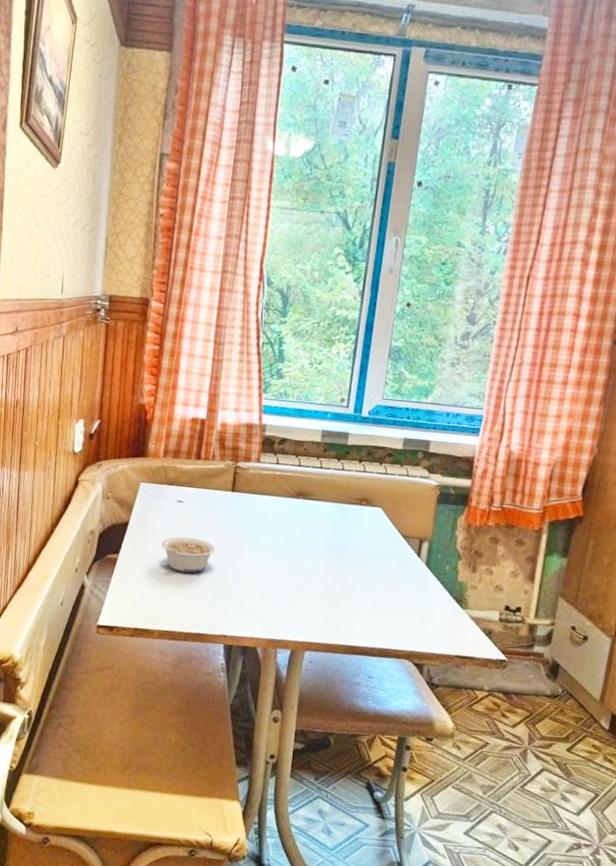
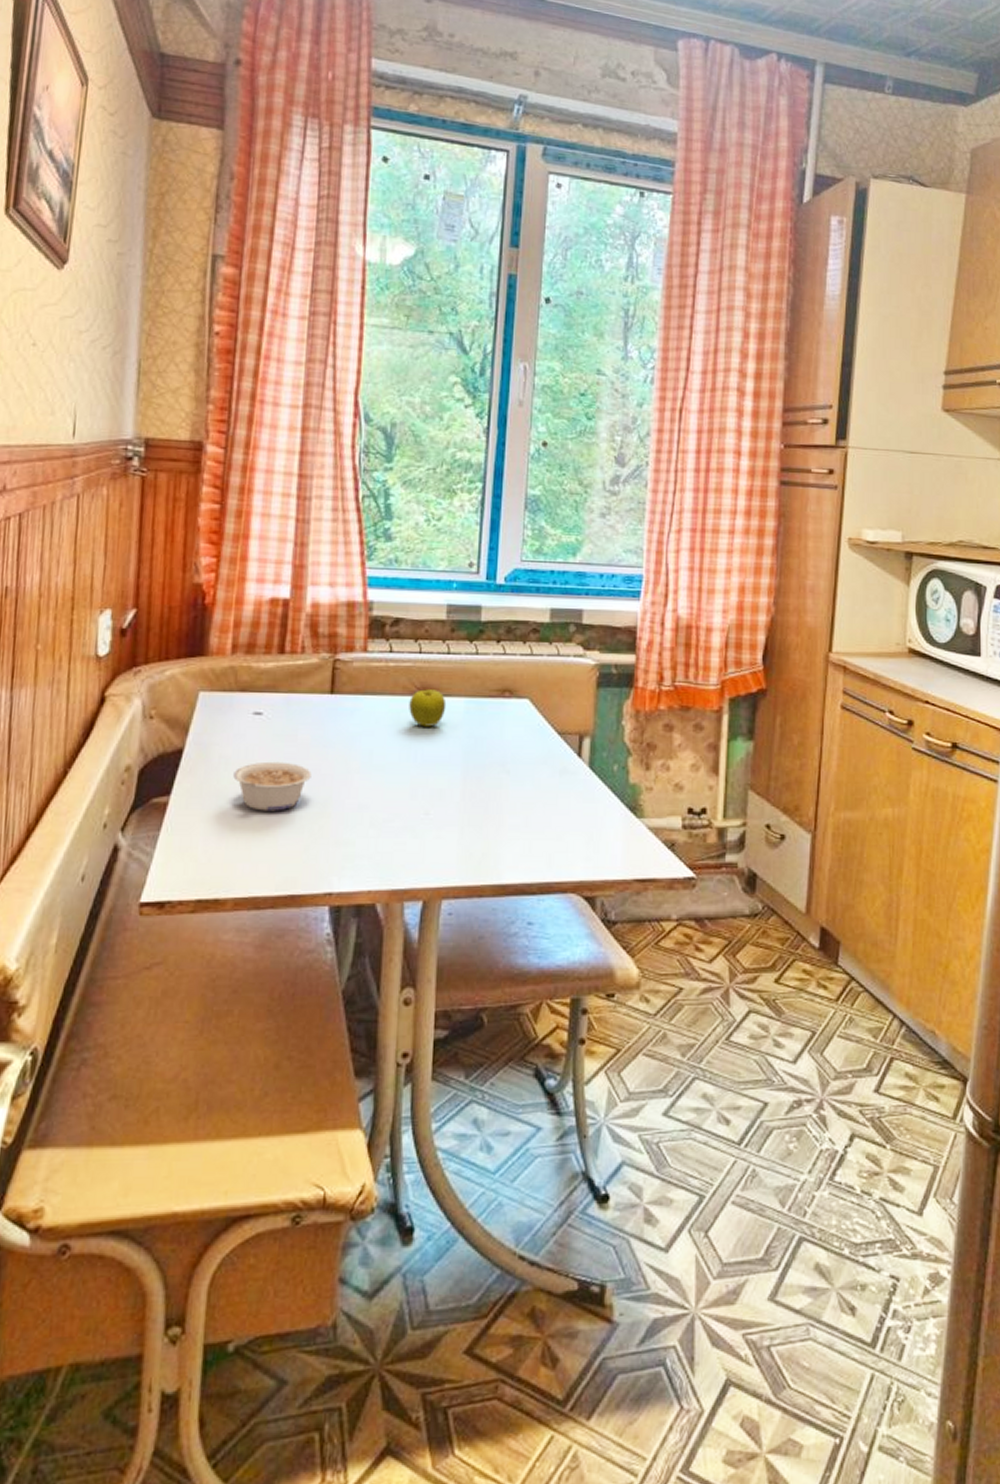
fruit: none [288,494,317,523] -> present [409,689,447,727]

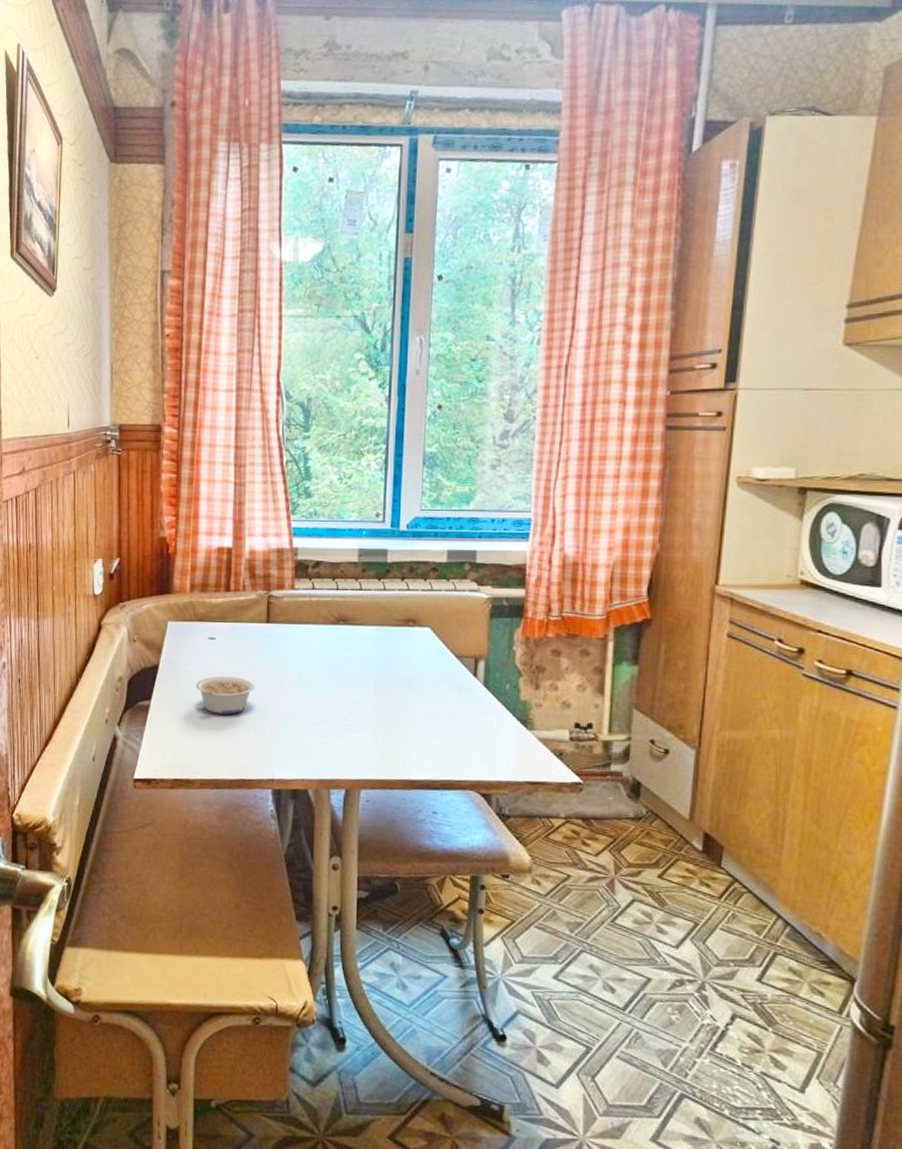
fruit: present [409,689,447,727] -> none [329,619,360,650]

